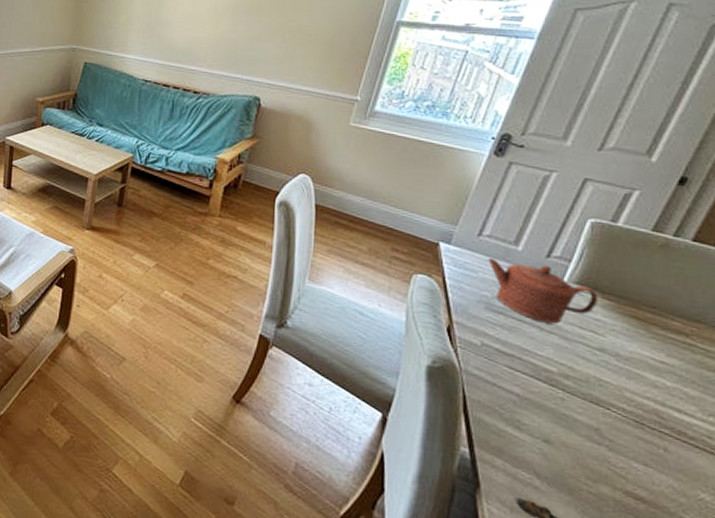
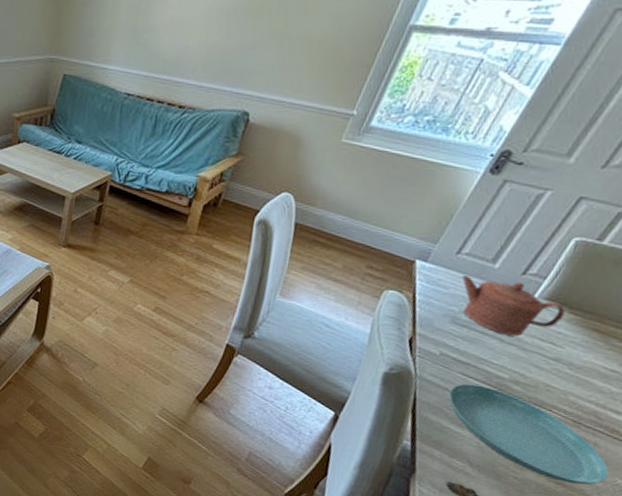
saucer: none [498,378,689,501] -> present [448,383,609,485]

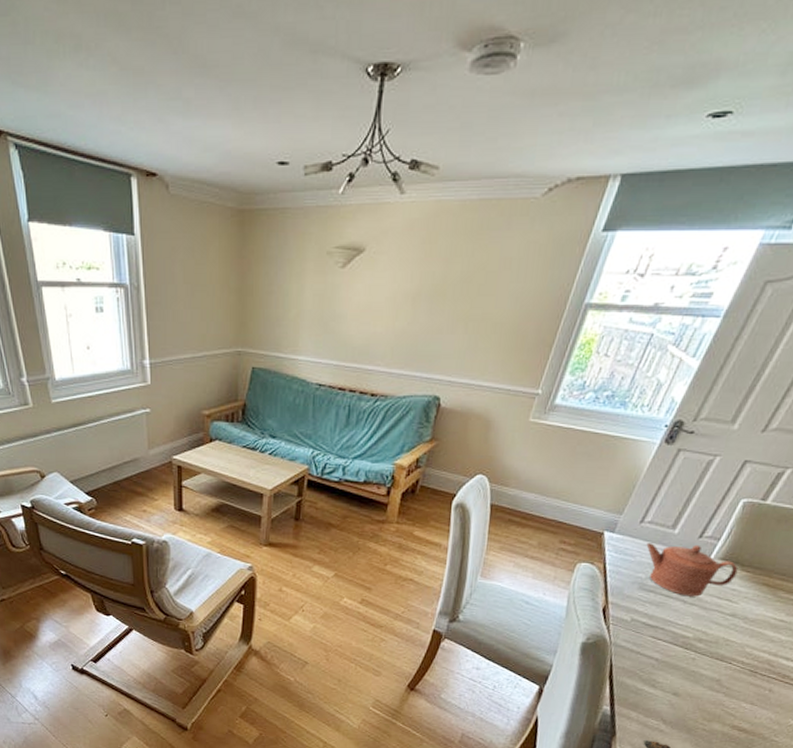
saucer: present [448,383,609,485] -> none [640,646,783,729]

